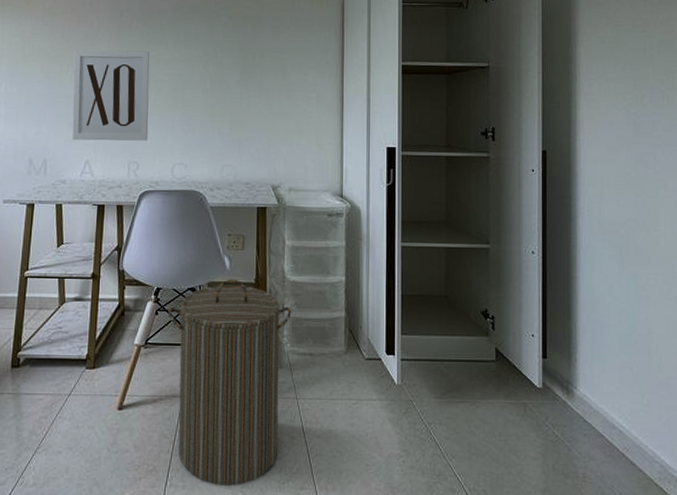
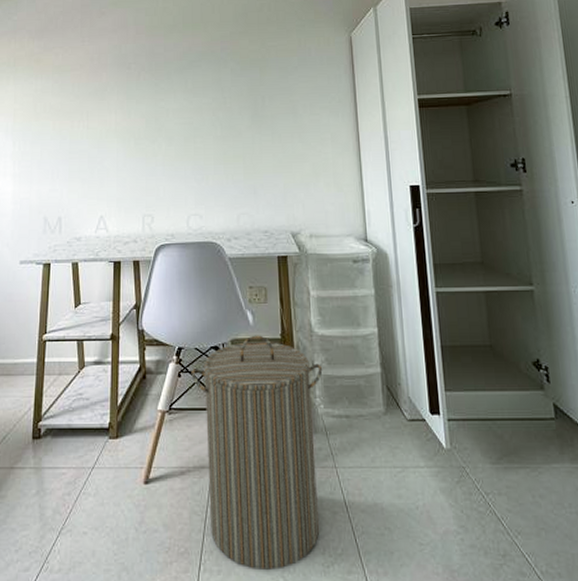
wall art: present [72,50,150,141] -> none [84,101,161,196]

